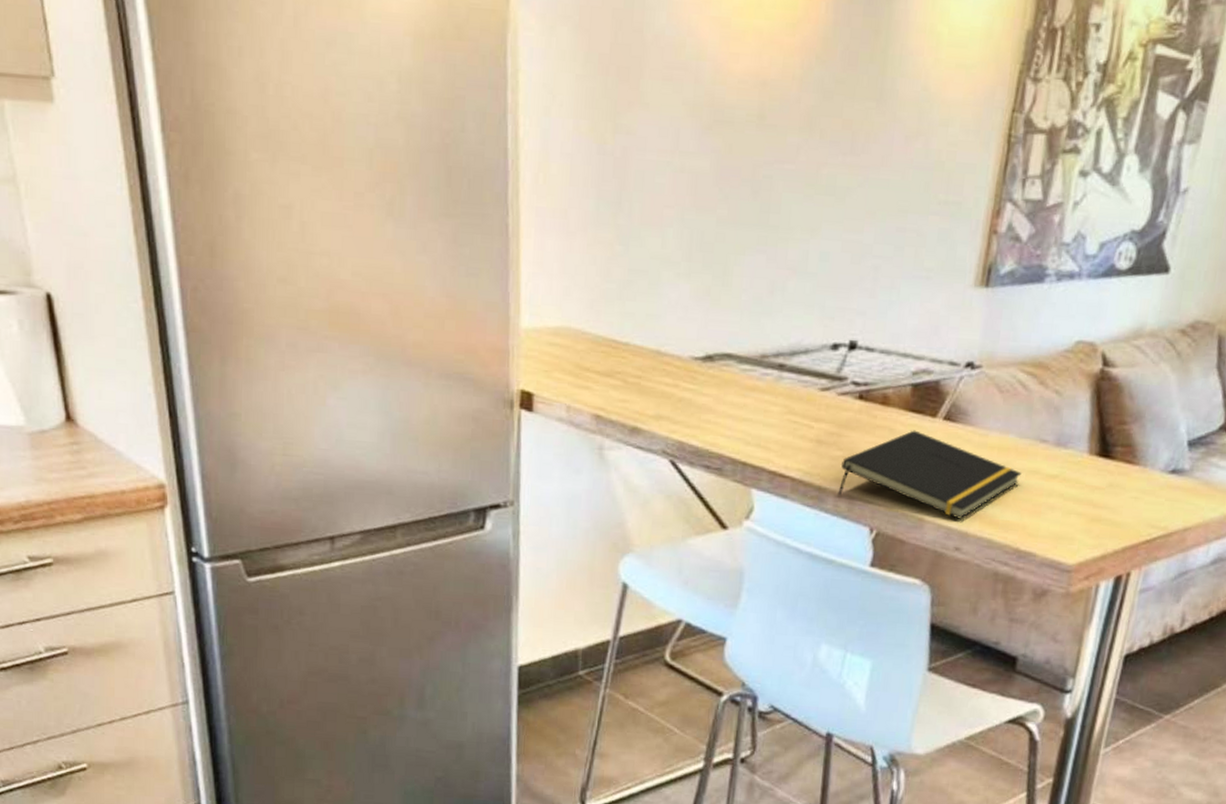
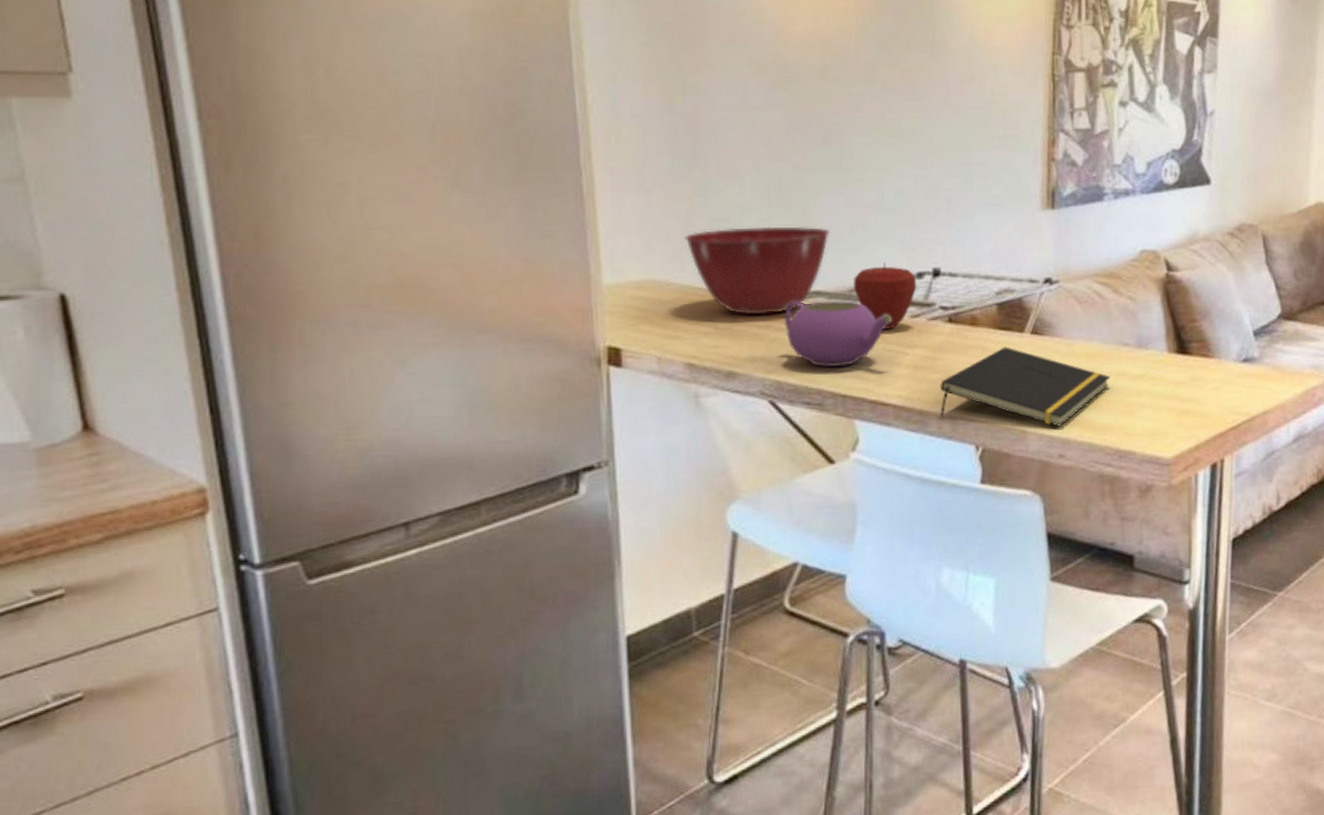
mixing bowl: none [603,280,748,374] -> present [684,226,829,315]
teapot: none [693,362,801,433] -> present [785,300,892,368]
apple: none [766,329,831,400] -> present [854,262,917,329]

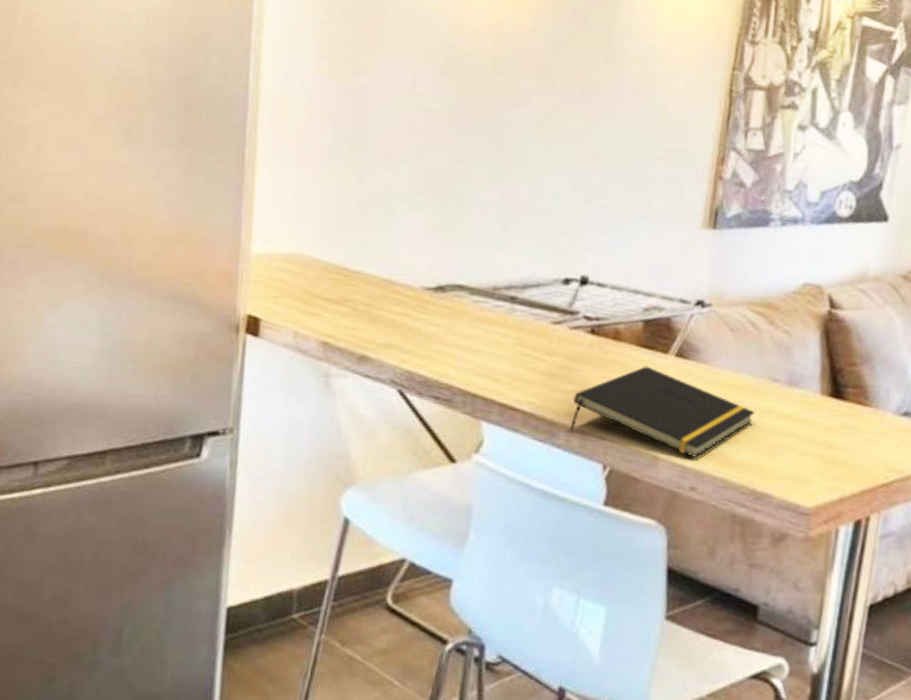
mixing bowl: present [684,226,829,315] -> none [336,211,480,303]
teapot: present [785,300,892,368] -> none [424,292,533,365]
apple: present [854,262,917,329] -> none [497,264,563,333]

